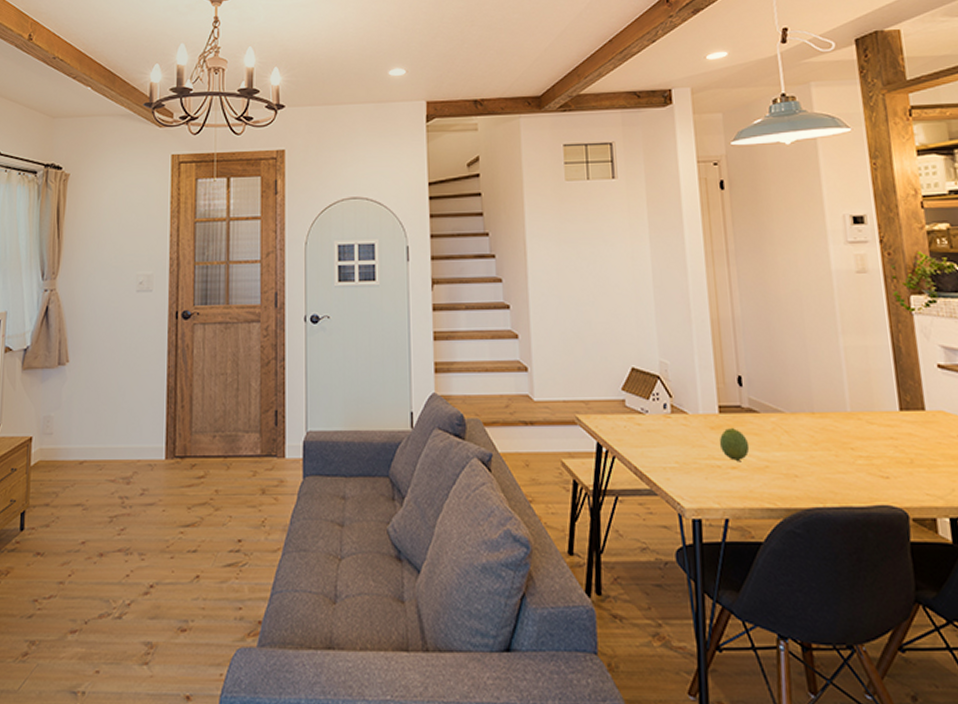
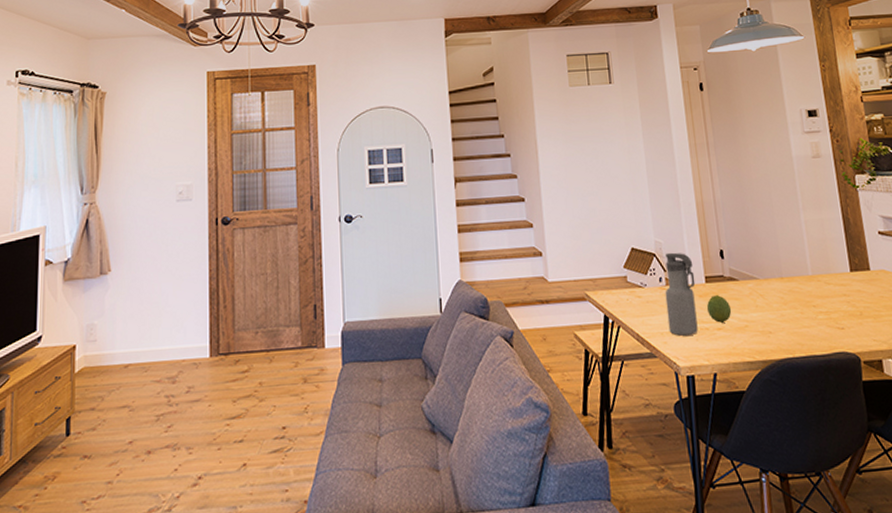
water bottle: none [669,375,708,473] -> present [665,252,698,336]

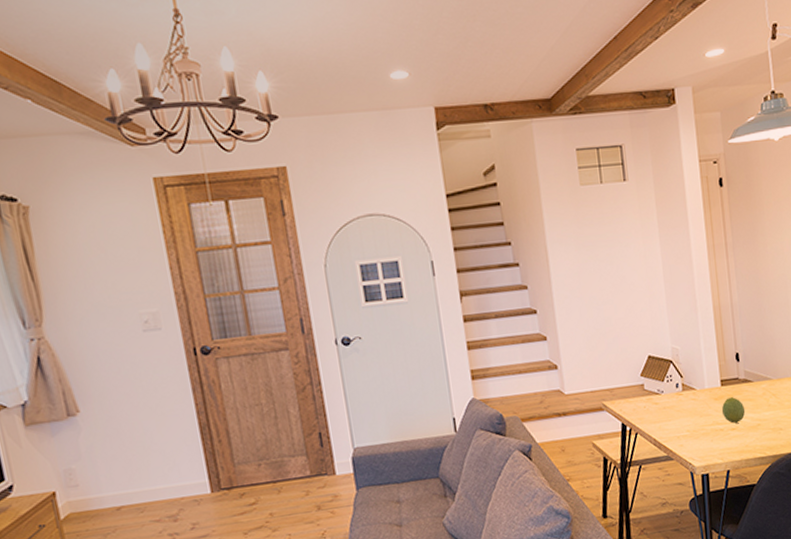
water bottle: present [665,252,698,336] -> none [681,358,713,438]

